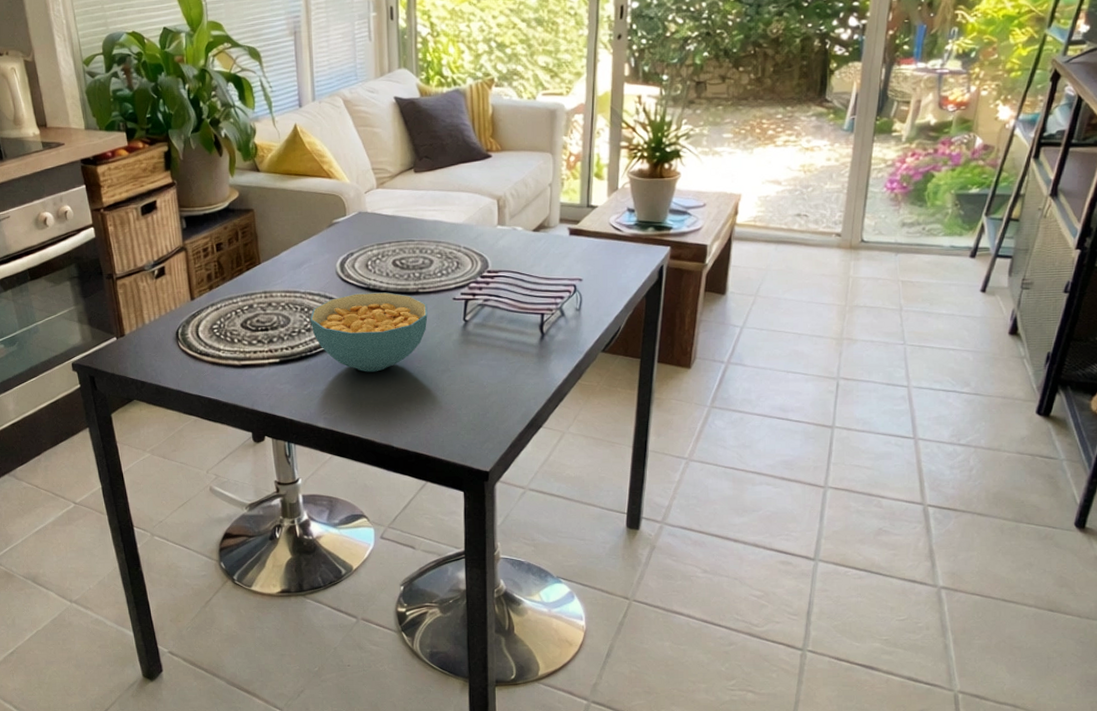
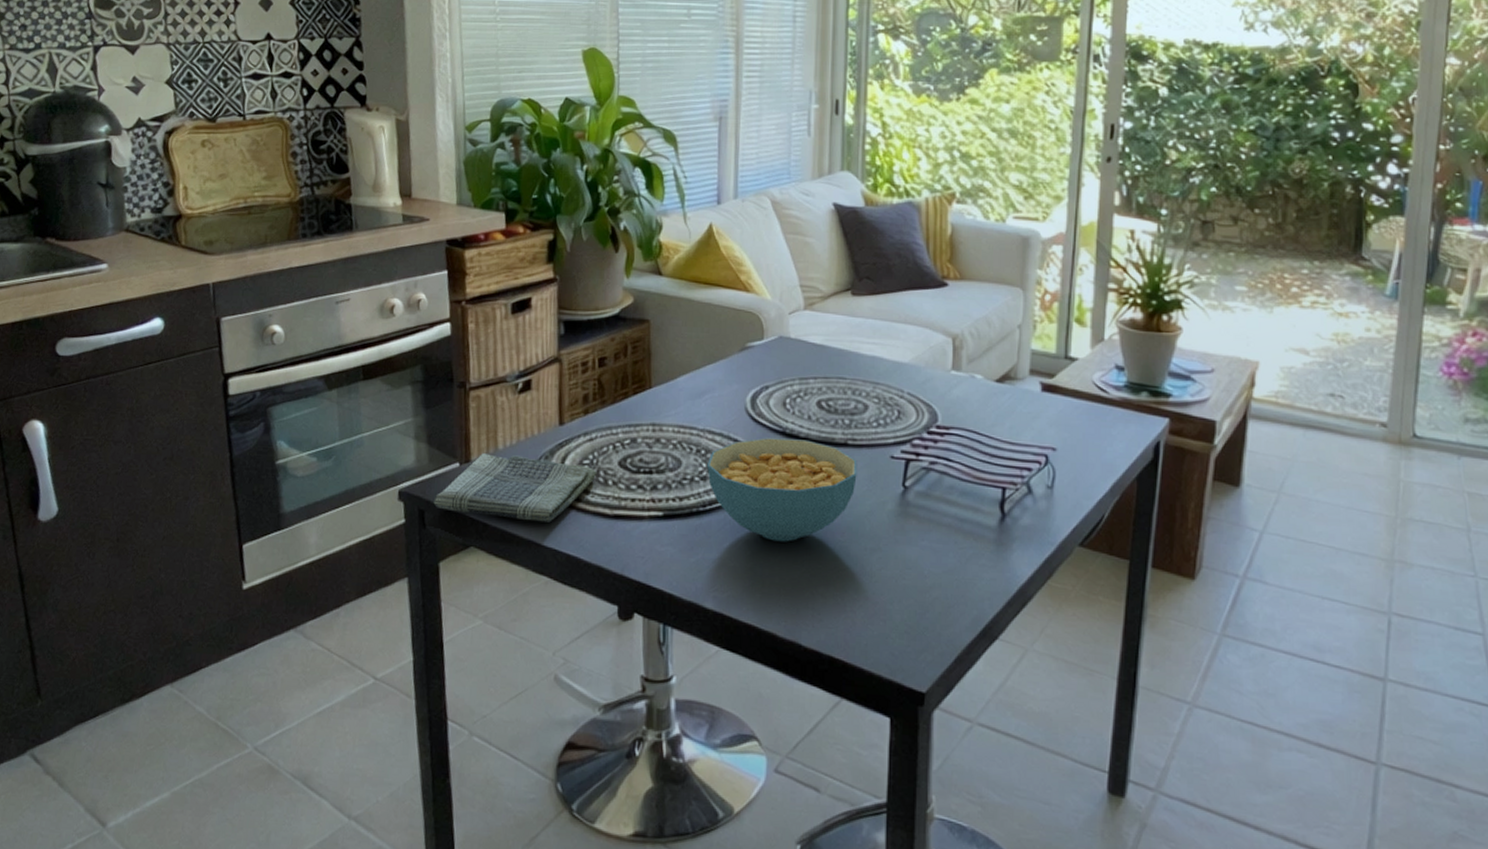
dish towel: none [100,327,225,376] -> present [433,453,597,523]

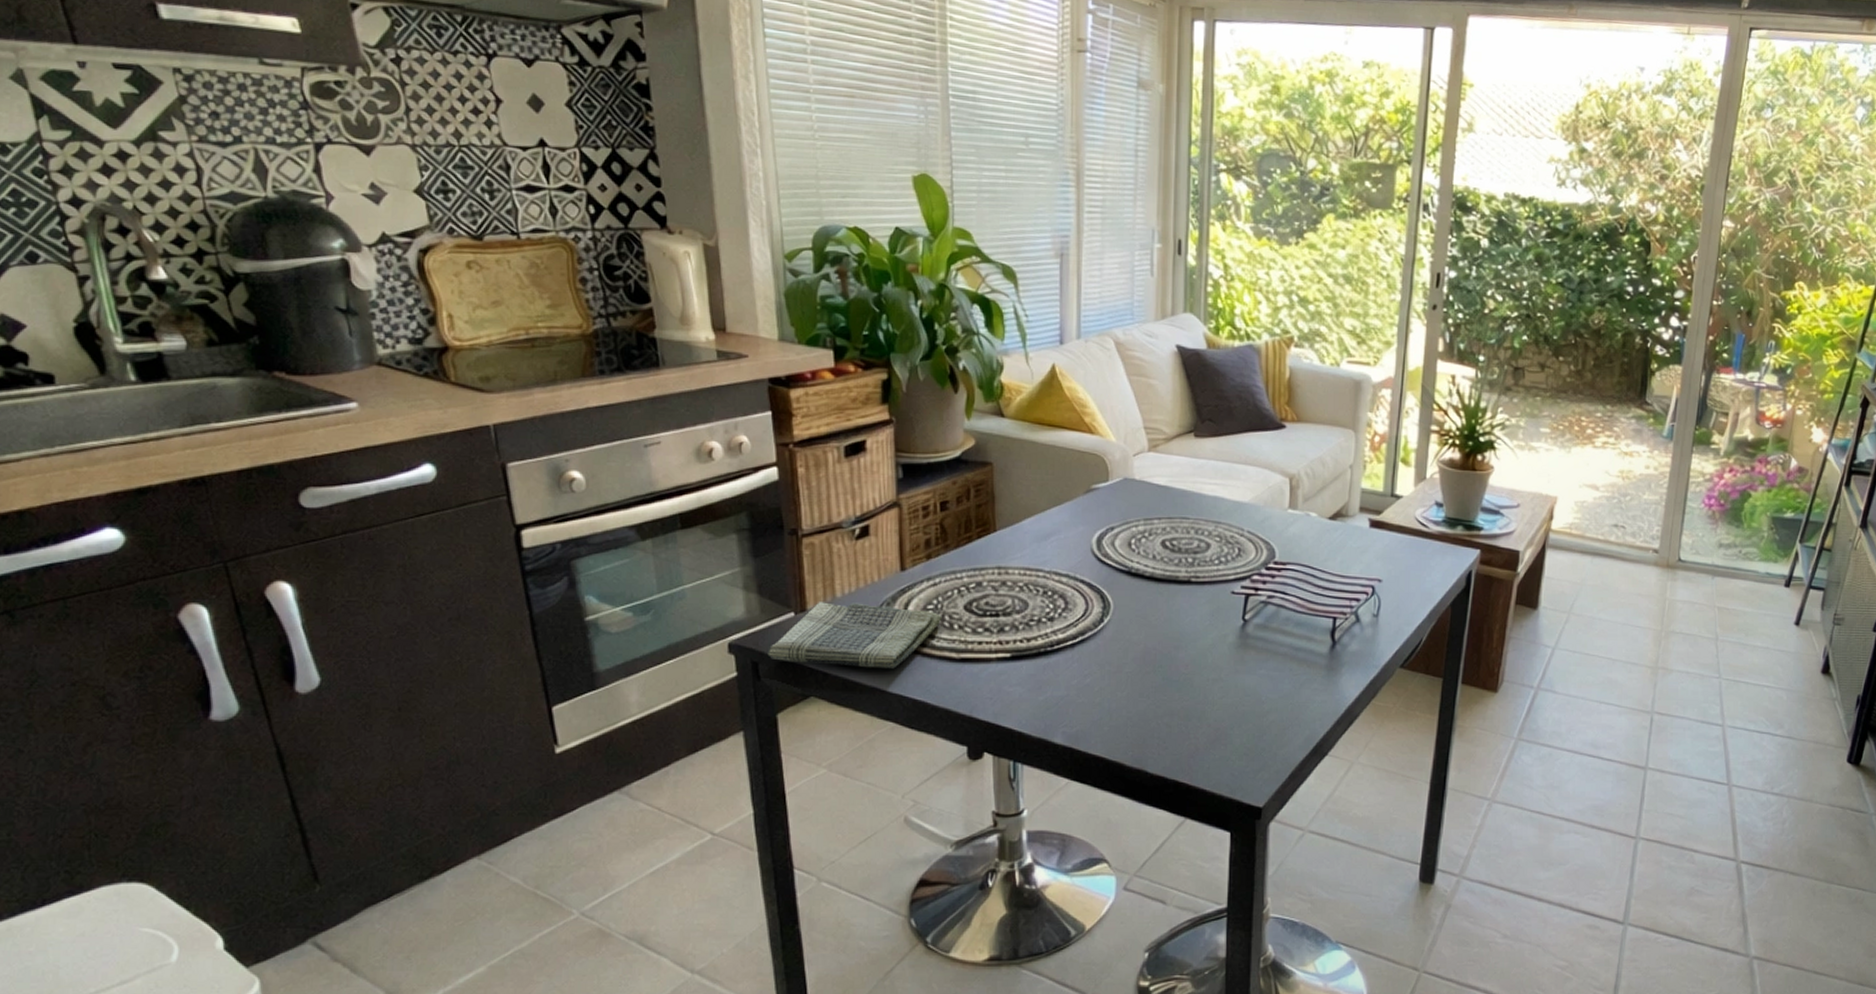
cereal bowl: present [707,438,857,542] -> none [1054,578,1200,677]

